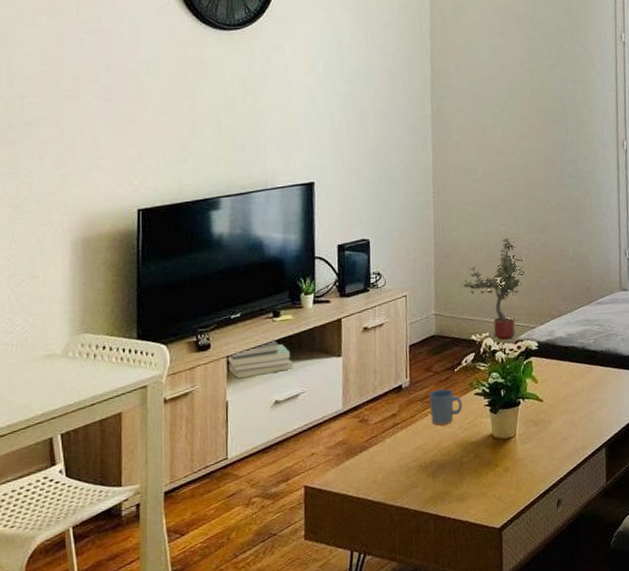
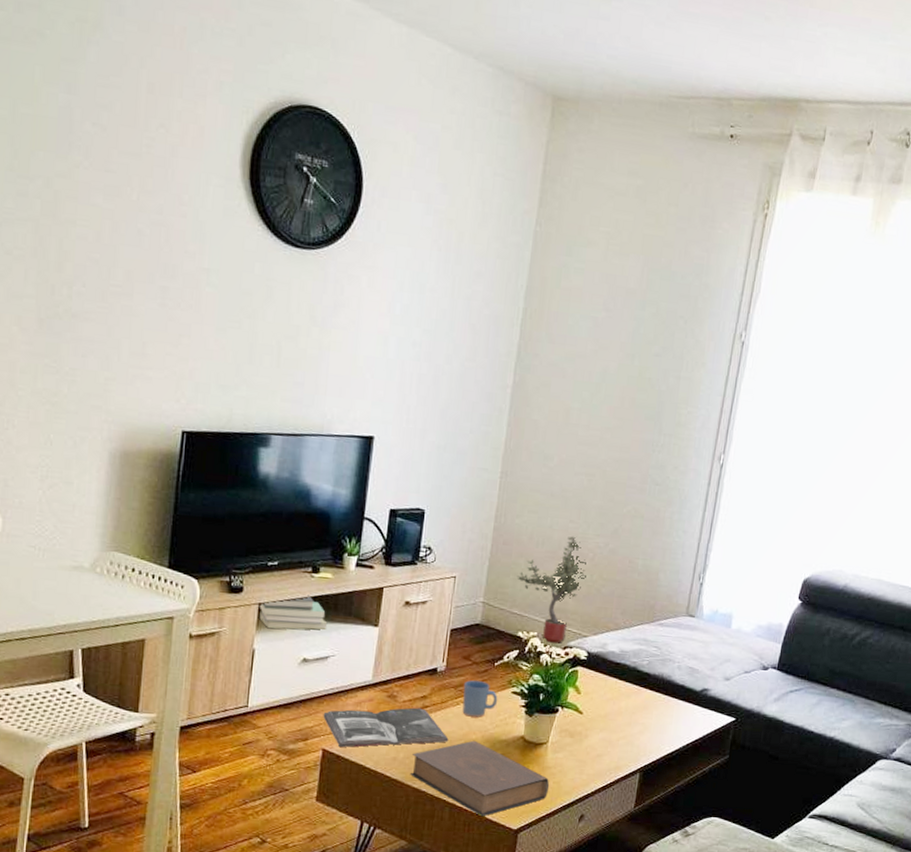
magazine: none [300,426,423,480] -> present [323,707,449,747]
book: none [390,447,524,522] -> present [409,740,550,817]

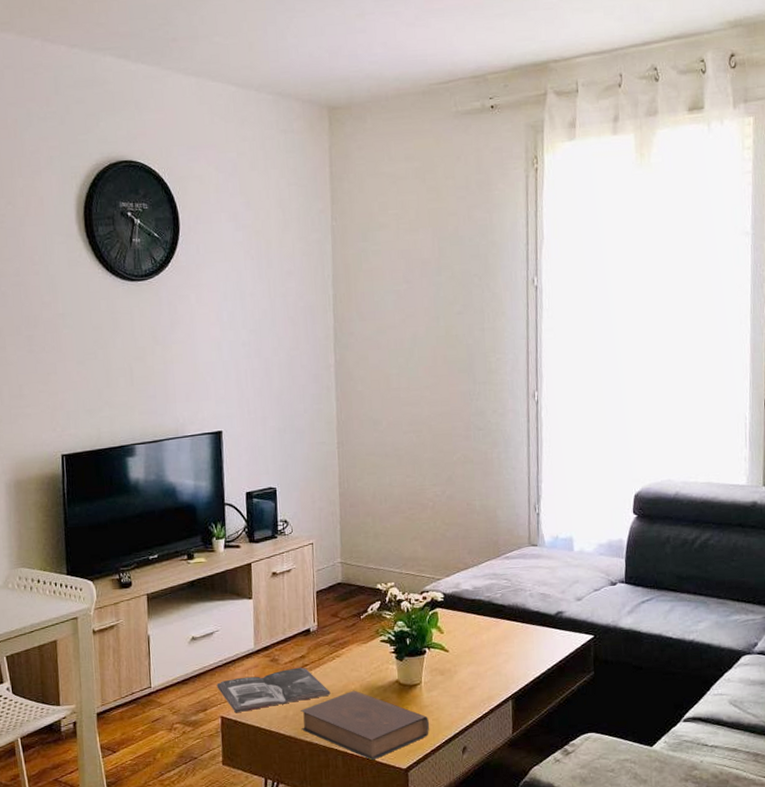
books: present [259,595,328,630] -> none [147,580,208,615]
mug: present [462,680,498,717] -> none [336,634,369,669]
potted tree: present [517,536,586,644] -> none [367,489,430,591]

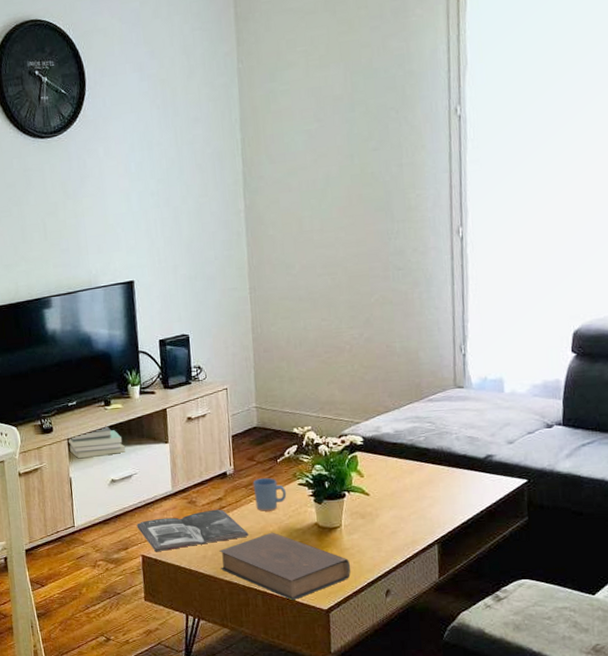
books: none [147,580,208,615] -> present [68,425,126,459]
mug: none [336,634,369,669] -> present [252,477,287,511]

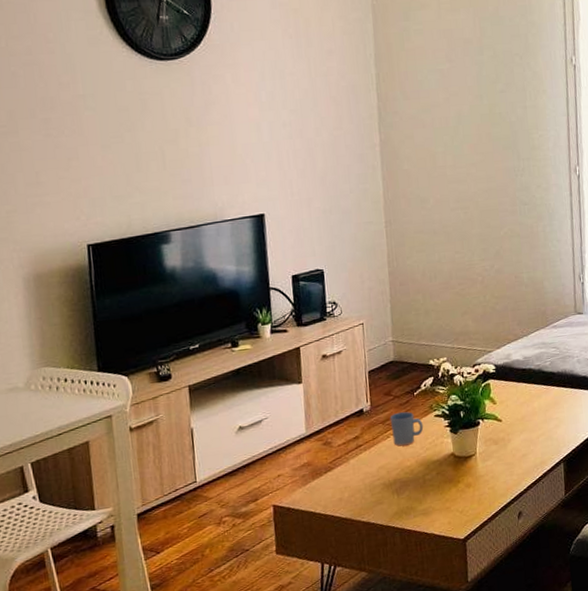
books: present [68,425,126,459] -> none [189,368,256,407]
magazine: present [136,509,249,551] -> none [267,448,387,500]
book: present [219,532,351,601] -> none [356,466,486,534]

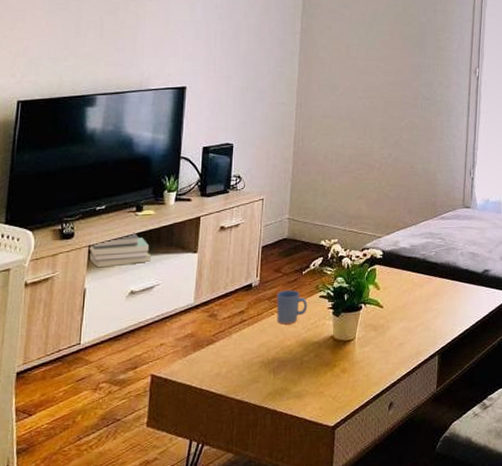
books: none [189,368,256,407] -> present [89,232,152,268]

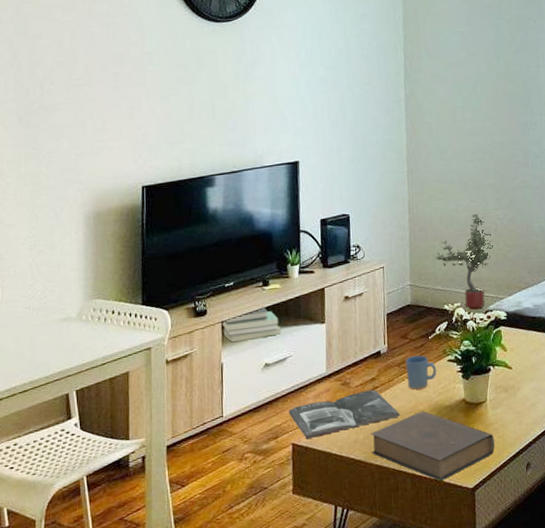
magazine: none [150,323,266,370] -> present [288,390,400,439]
book: none [232,346,360,419] -> present [371,410,495,482]
potted tree: none [316,151,375,248] -> present [435,213,493,311]

